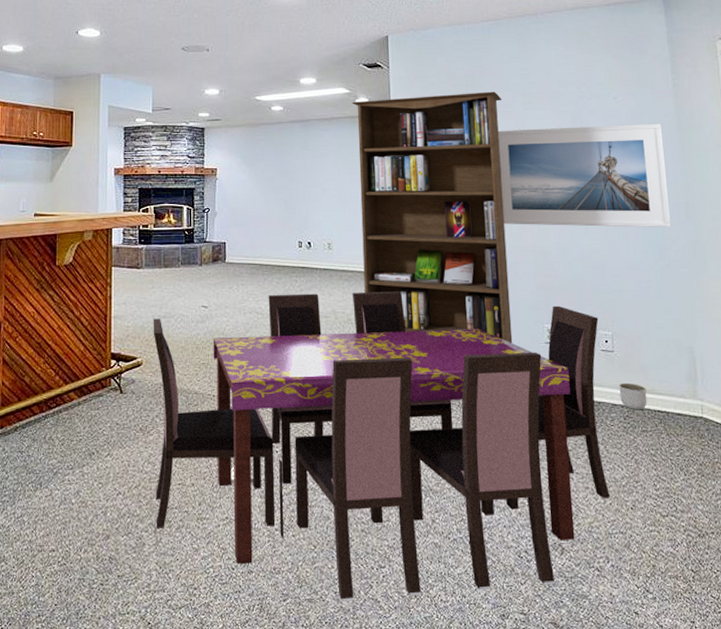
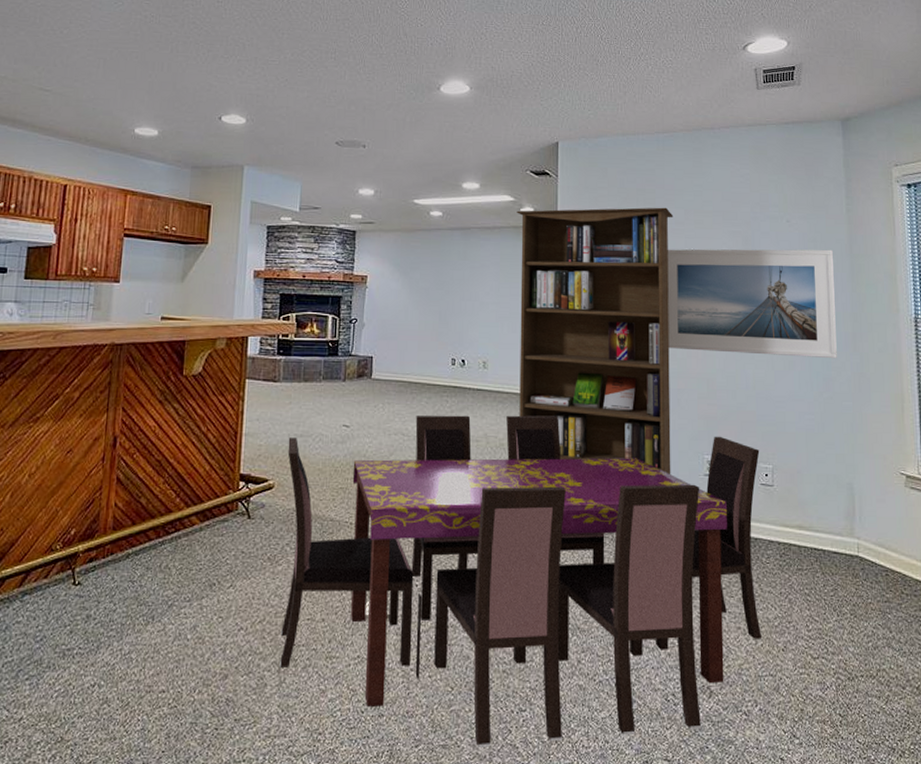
planter: present [619,382,647,410] -> none [777,518,804,548]

